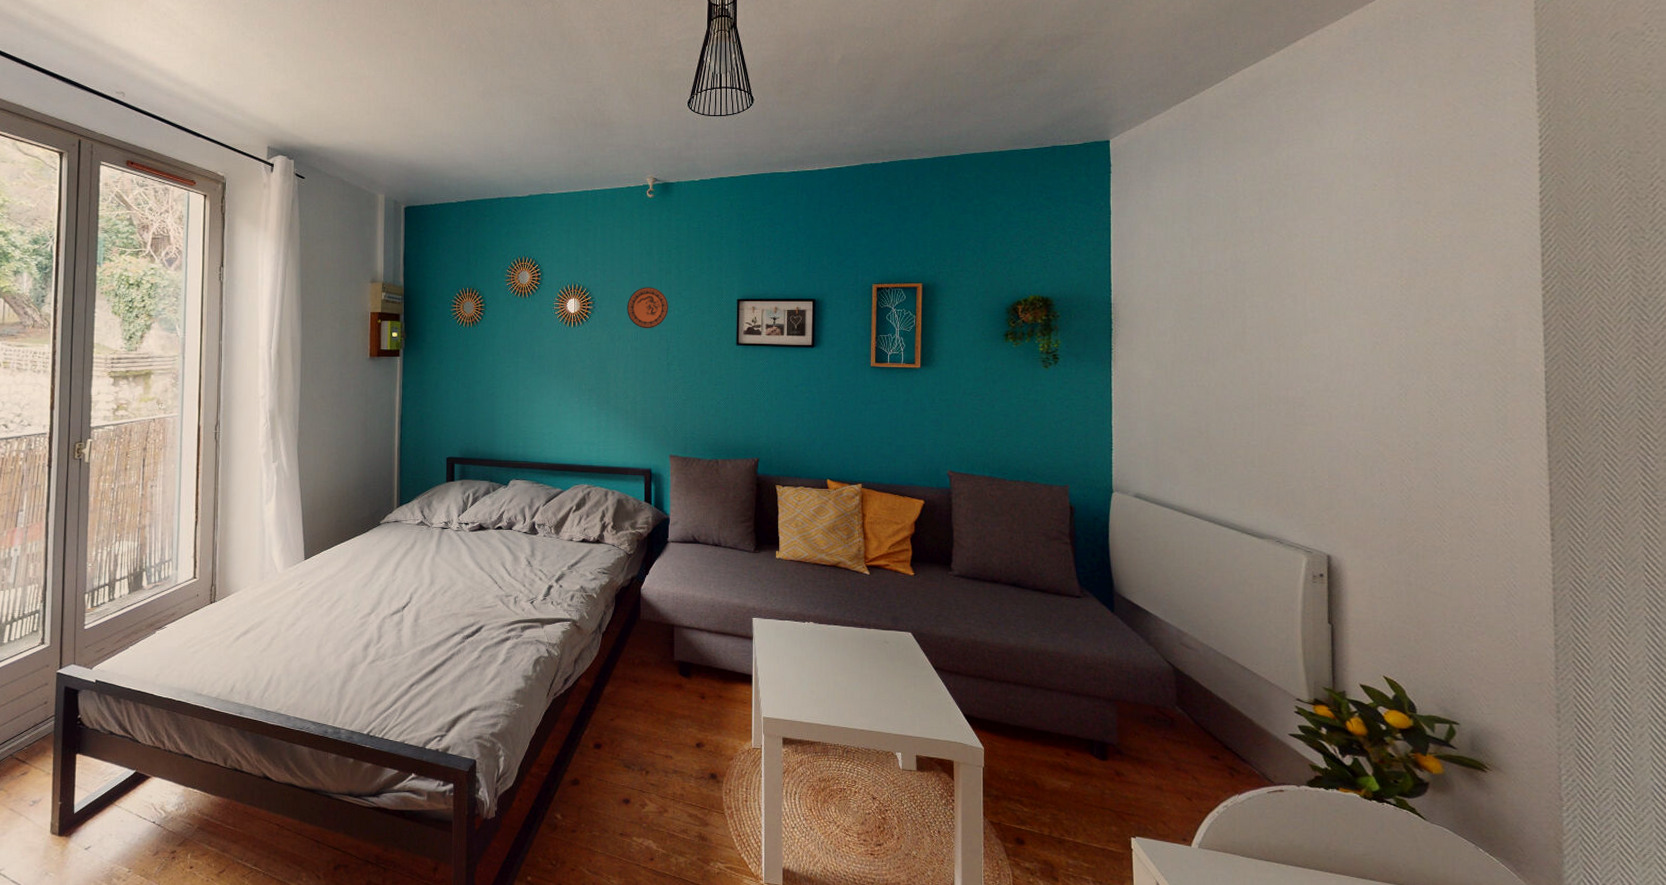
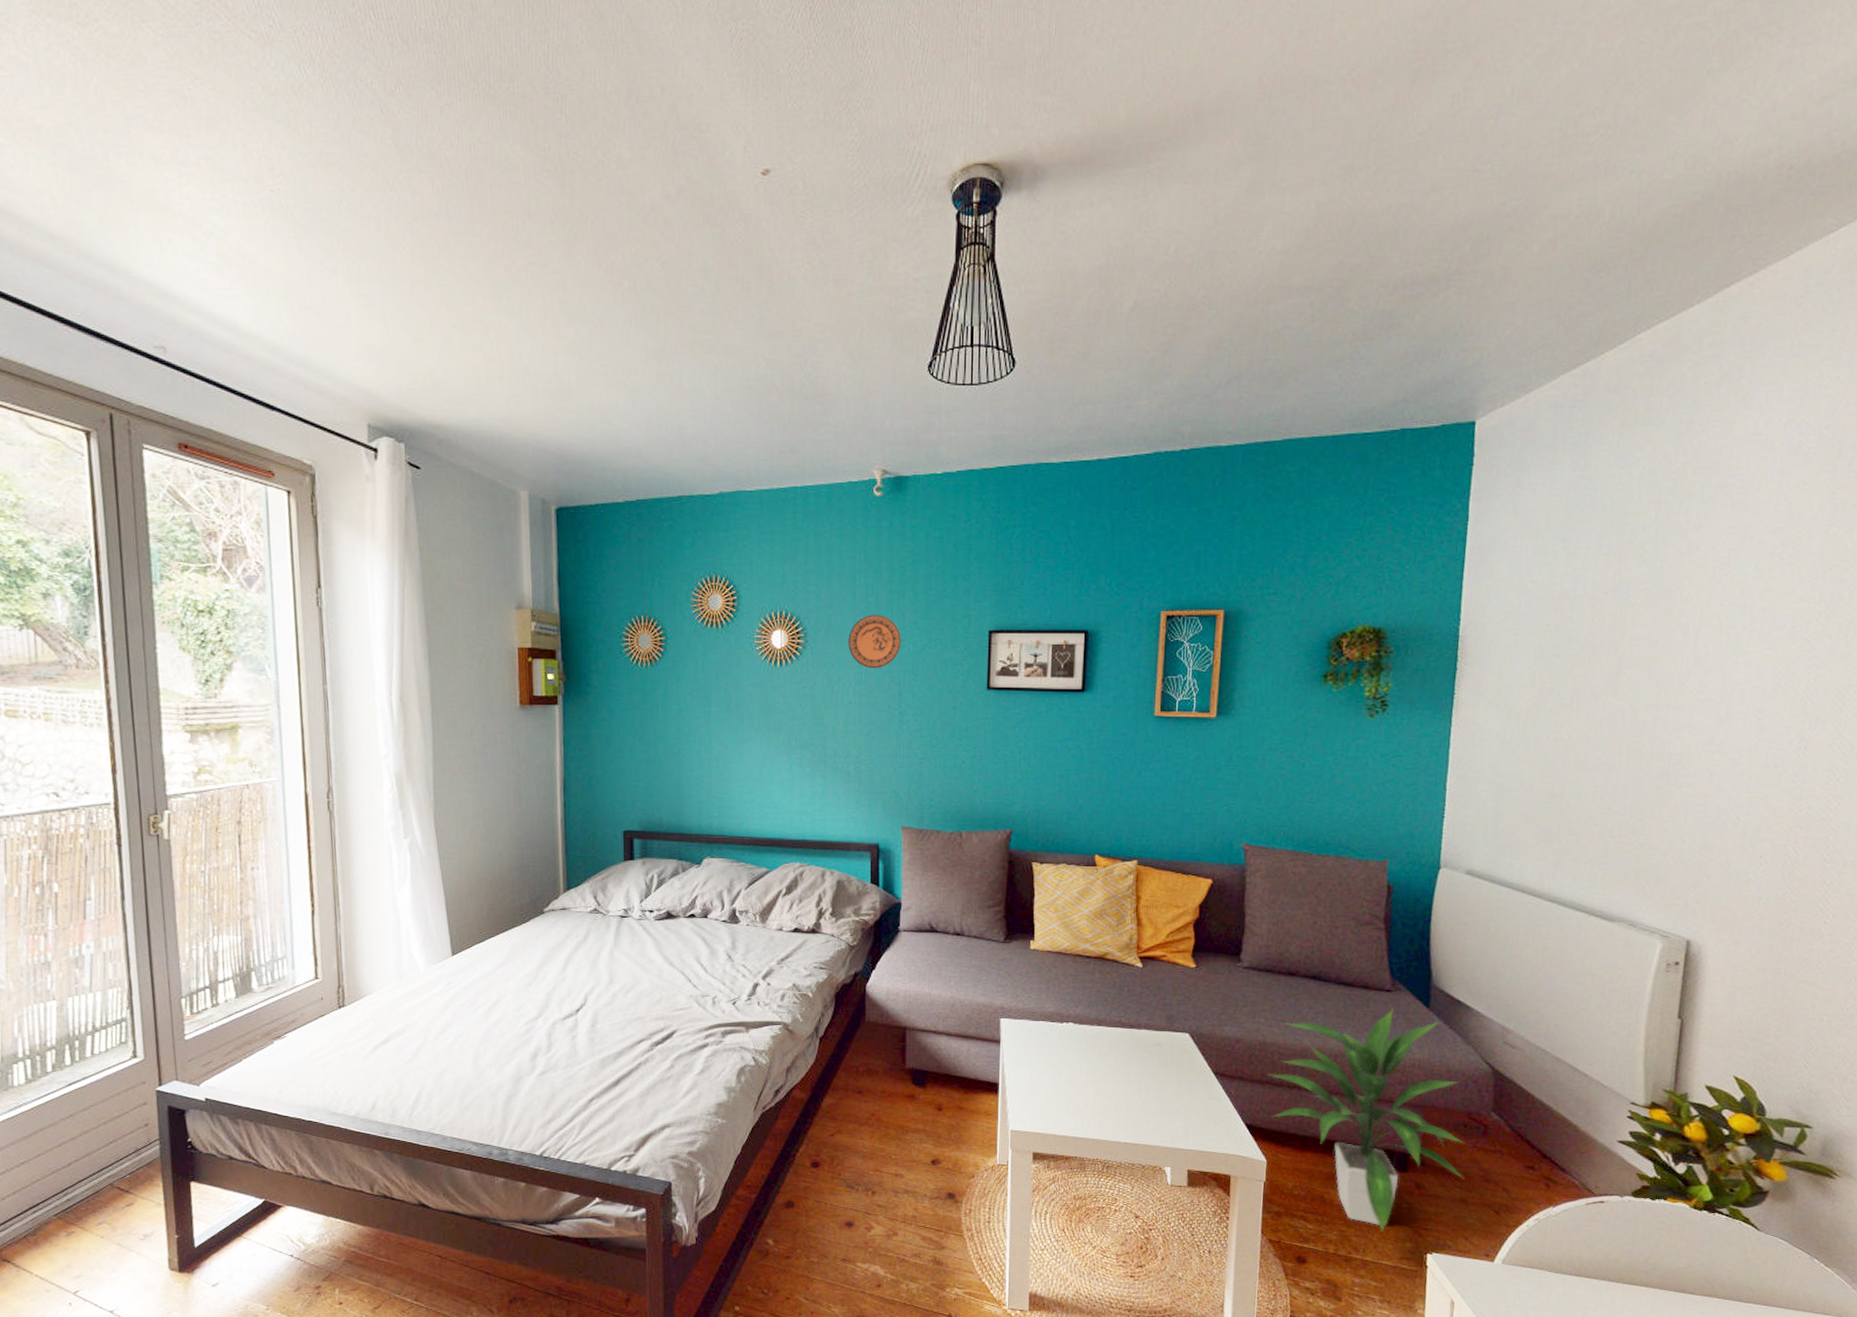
indoor plant: none [979,613,1158,816] -> present [1266,1009,1465,1232]

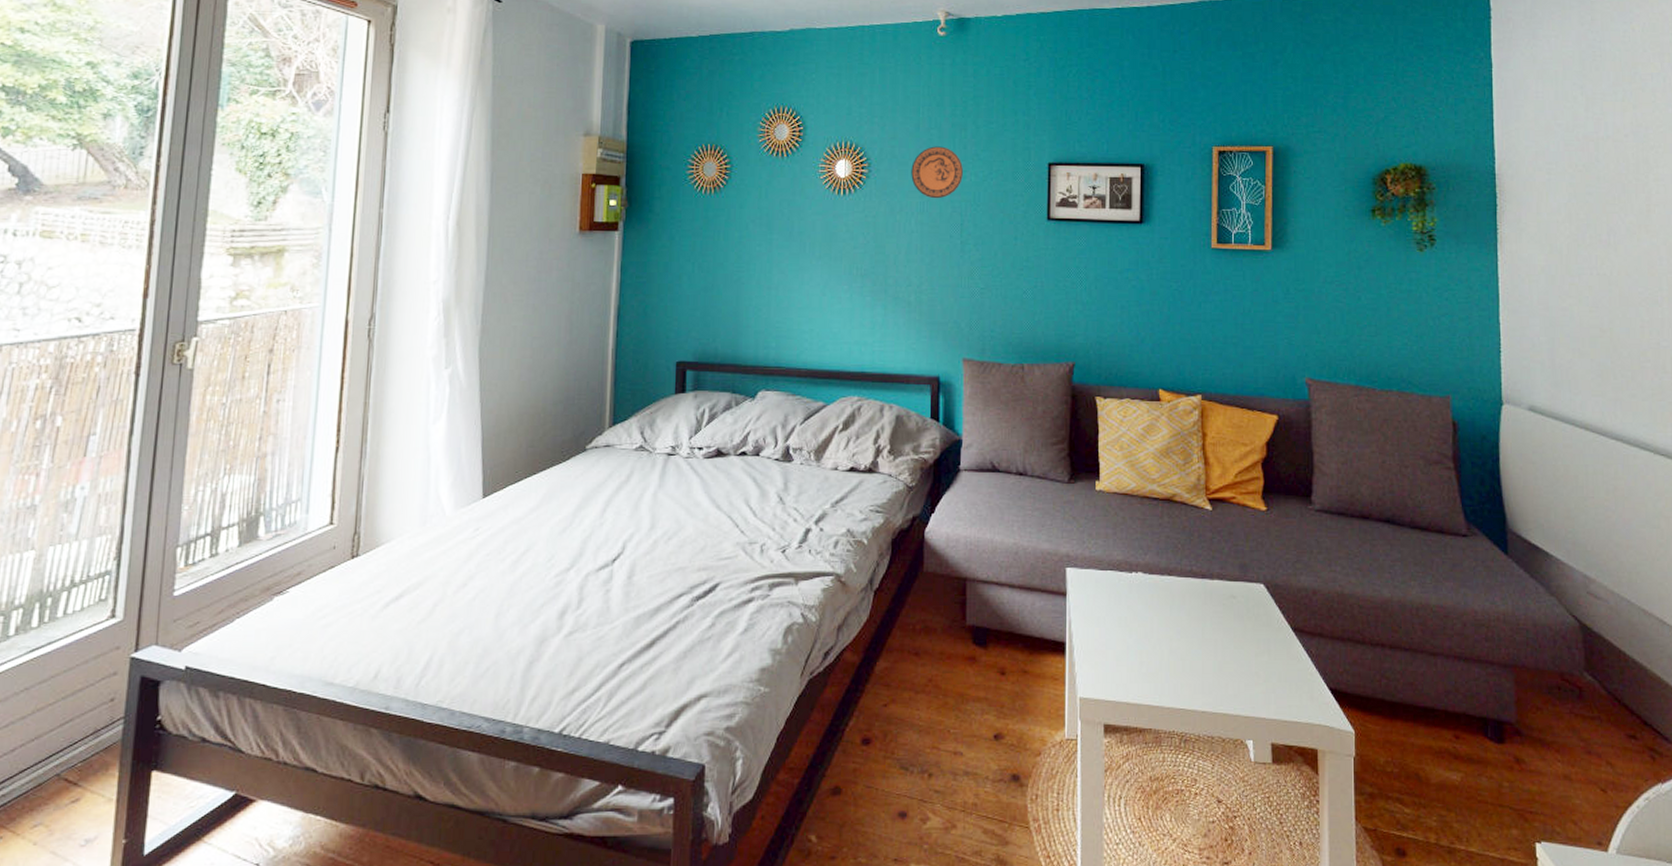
indoor plant: present [1266,1009,1465,1232] -> none [1347,556,1565,817]

